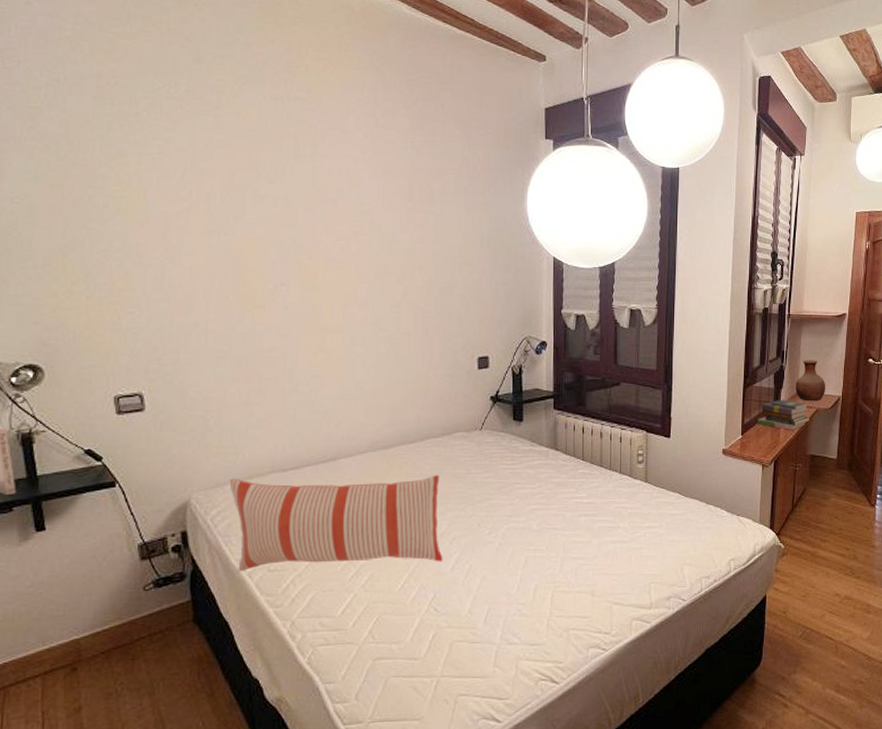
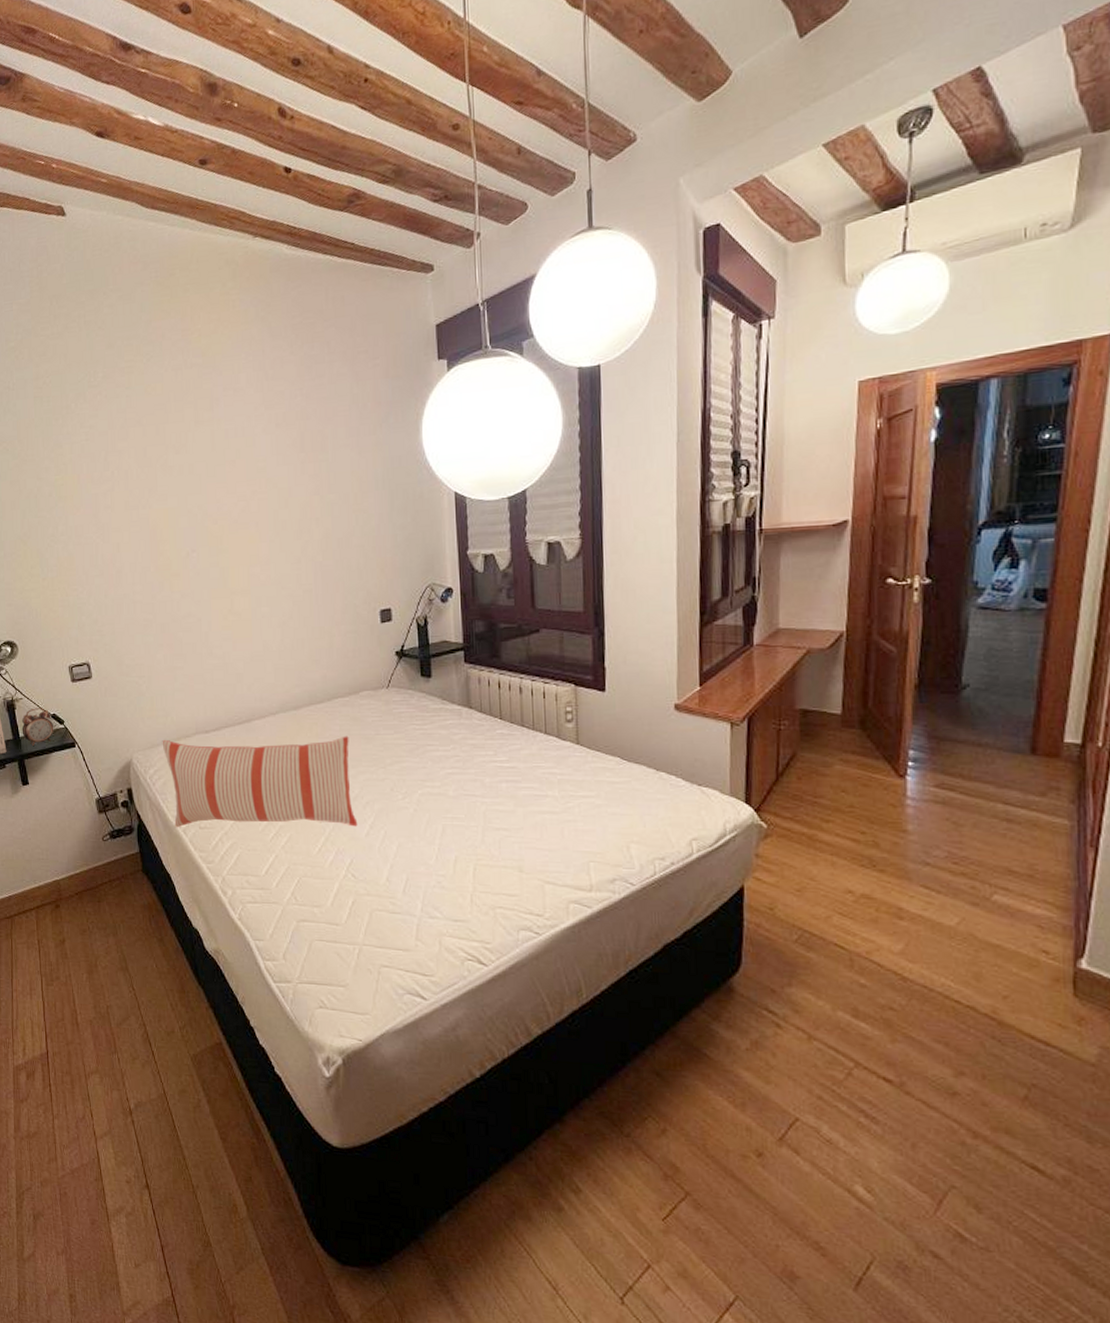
alarm clock: none [40,442,88,487] -> present [21,708,54,747]
books: present [758,400,809,430] -> none [721,640,797,678]
vase: present [796,360,826,400] -> none [774,585,821,639]

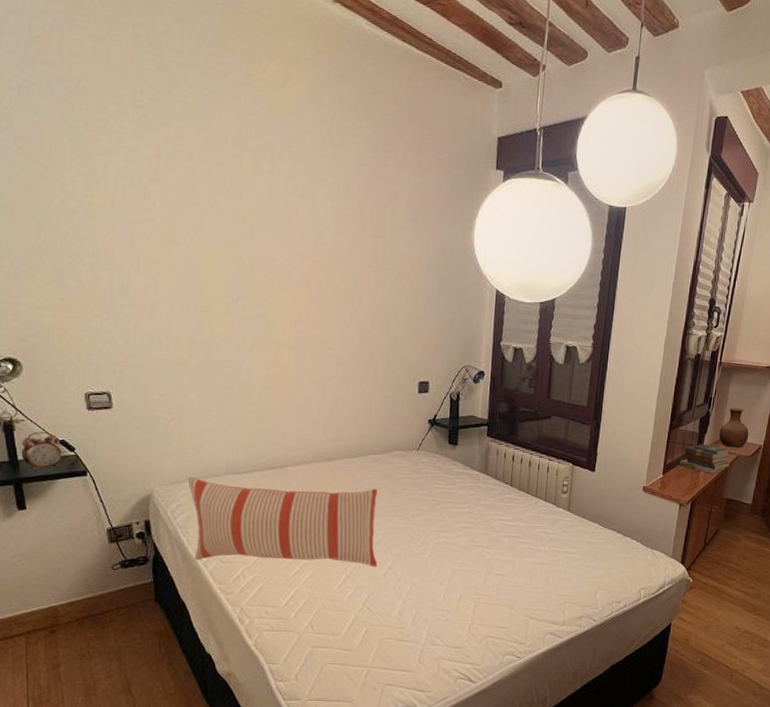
books: none [721,640,797,678] -> present [679,444,730,474]
vase: none [774,585,821,639] -> present [719,407,749,448]

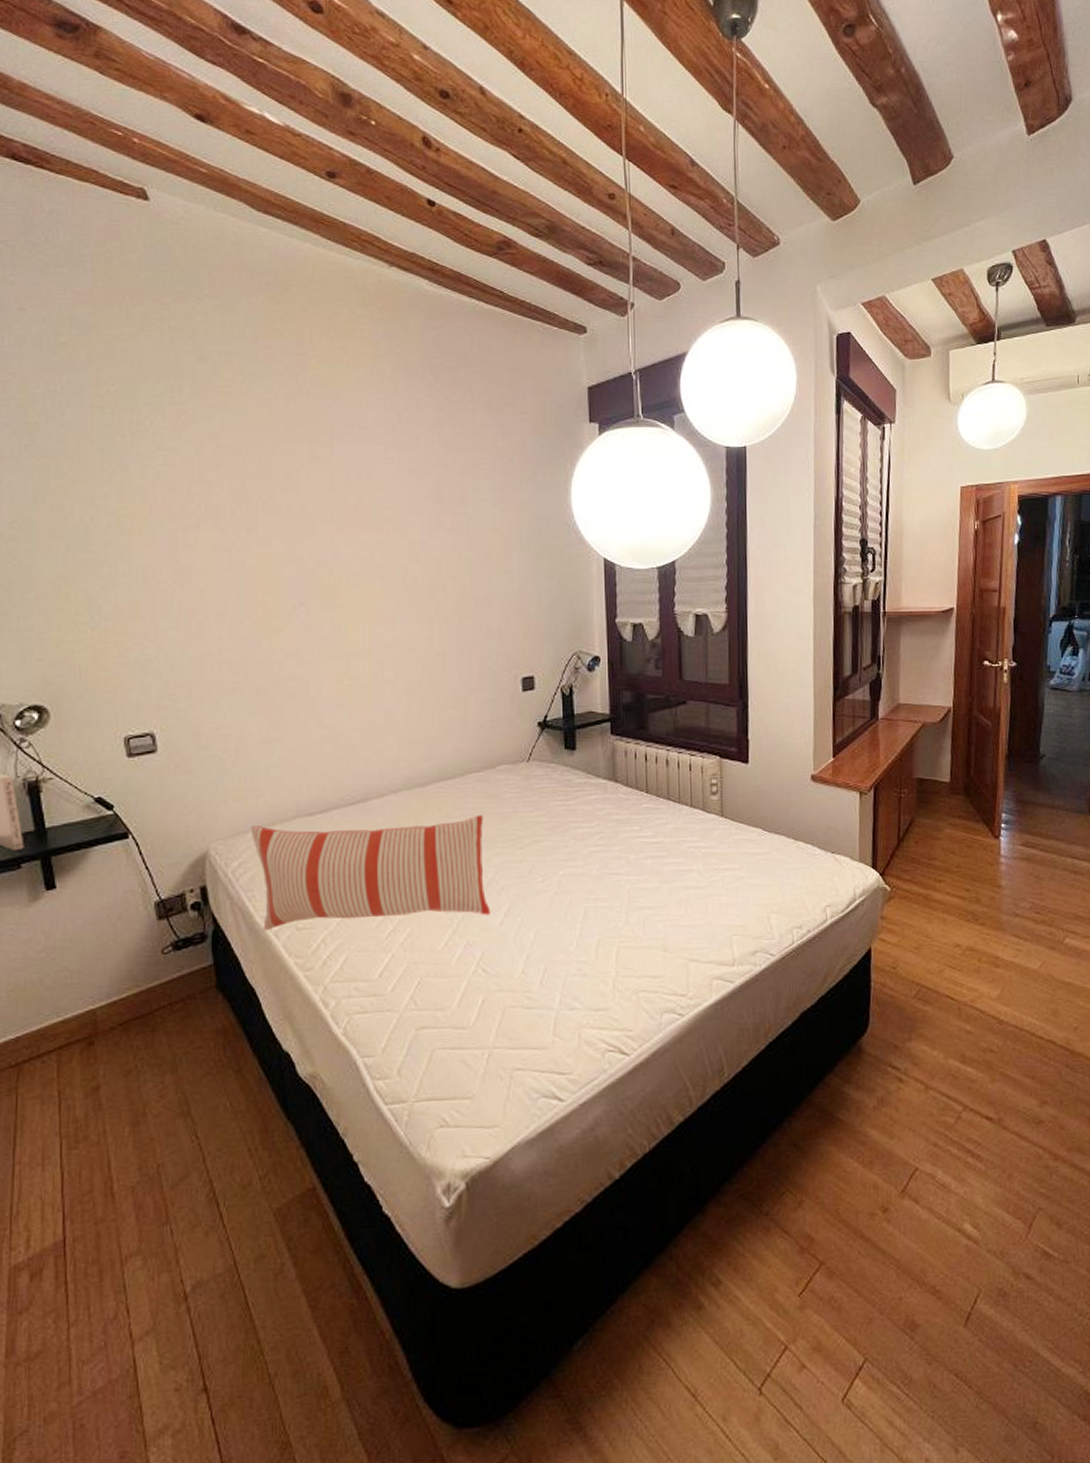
alarm clock: present [21,431,62,471] -> none [49,790,98,840]
books: present [679,444,730,474] -> none [852,714,914,750]
vase: present [719,407,749,448] -> none [896,665,933,713]

